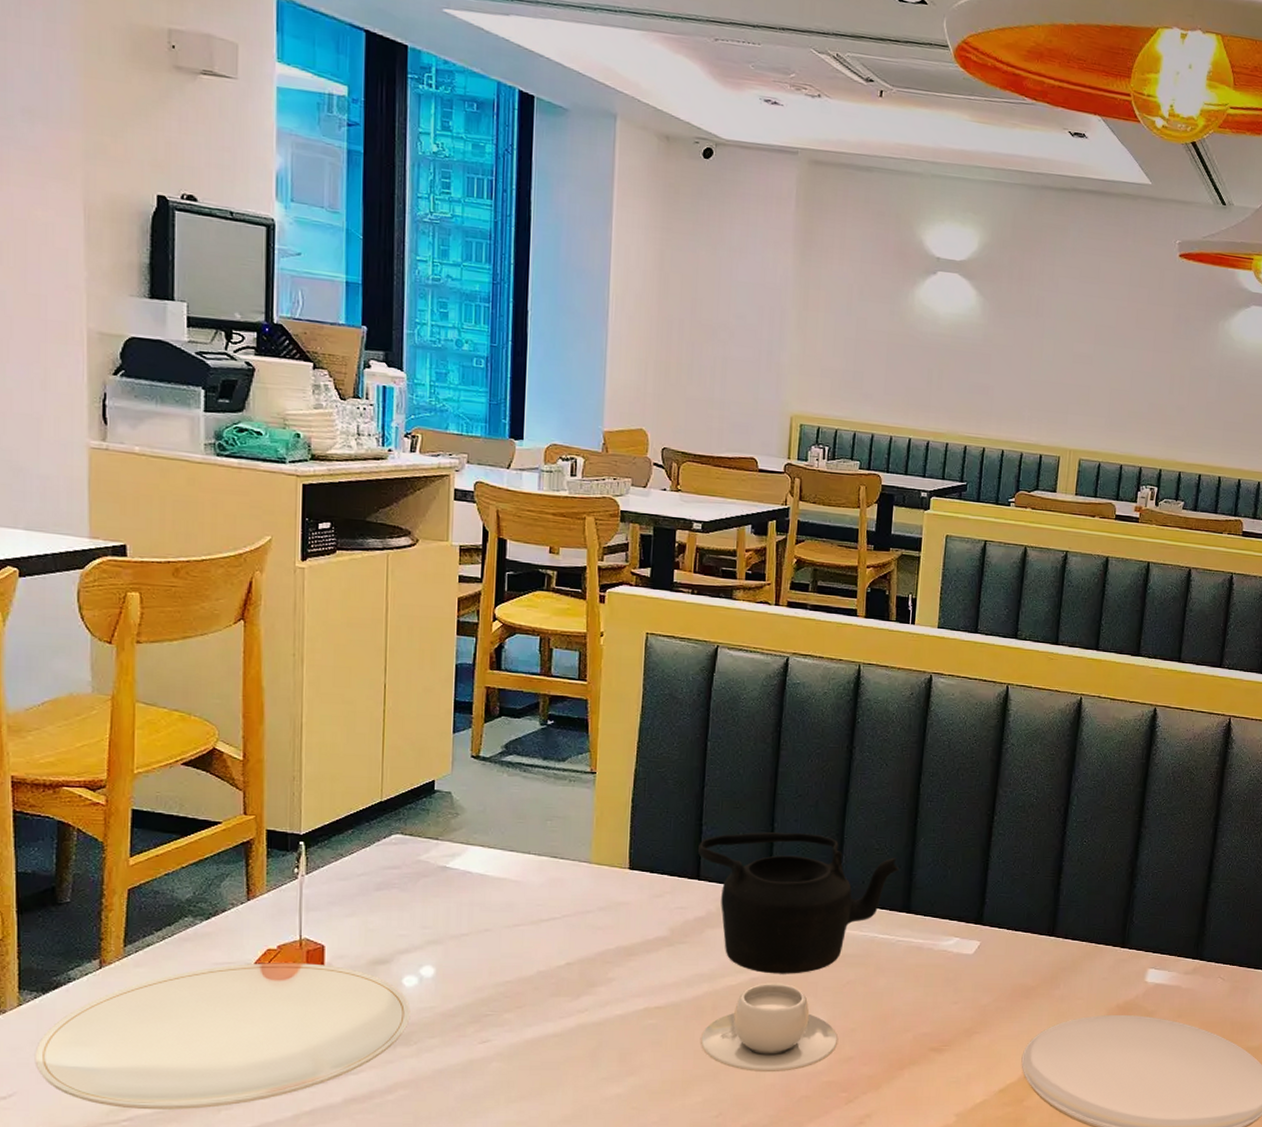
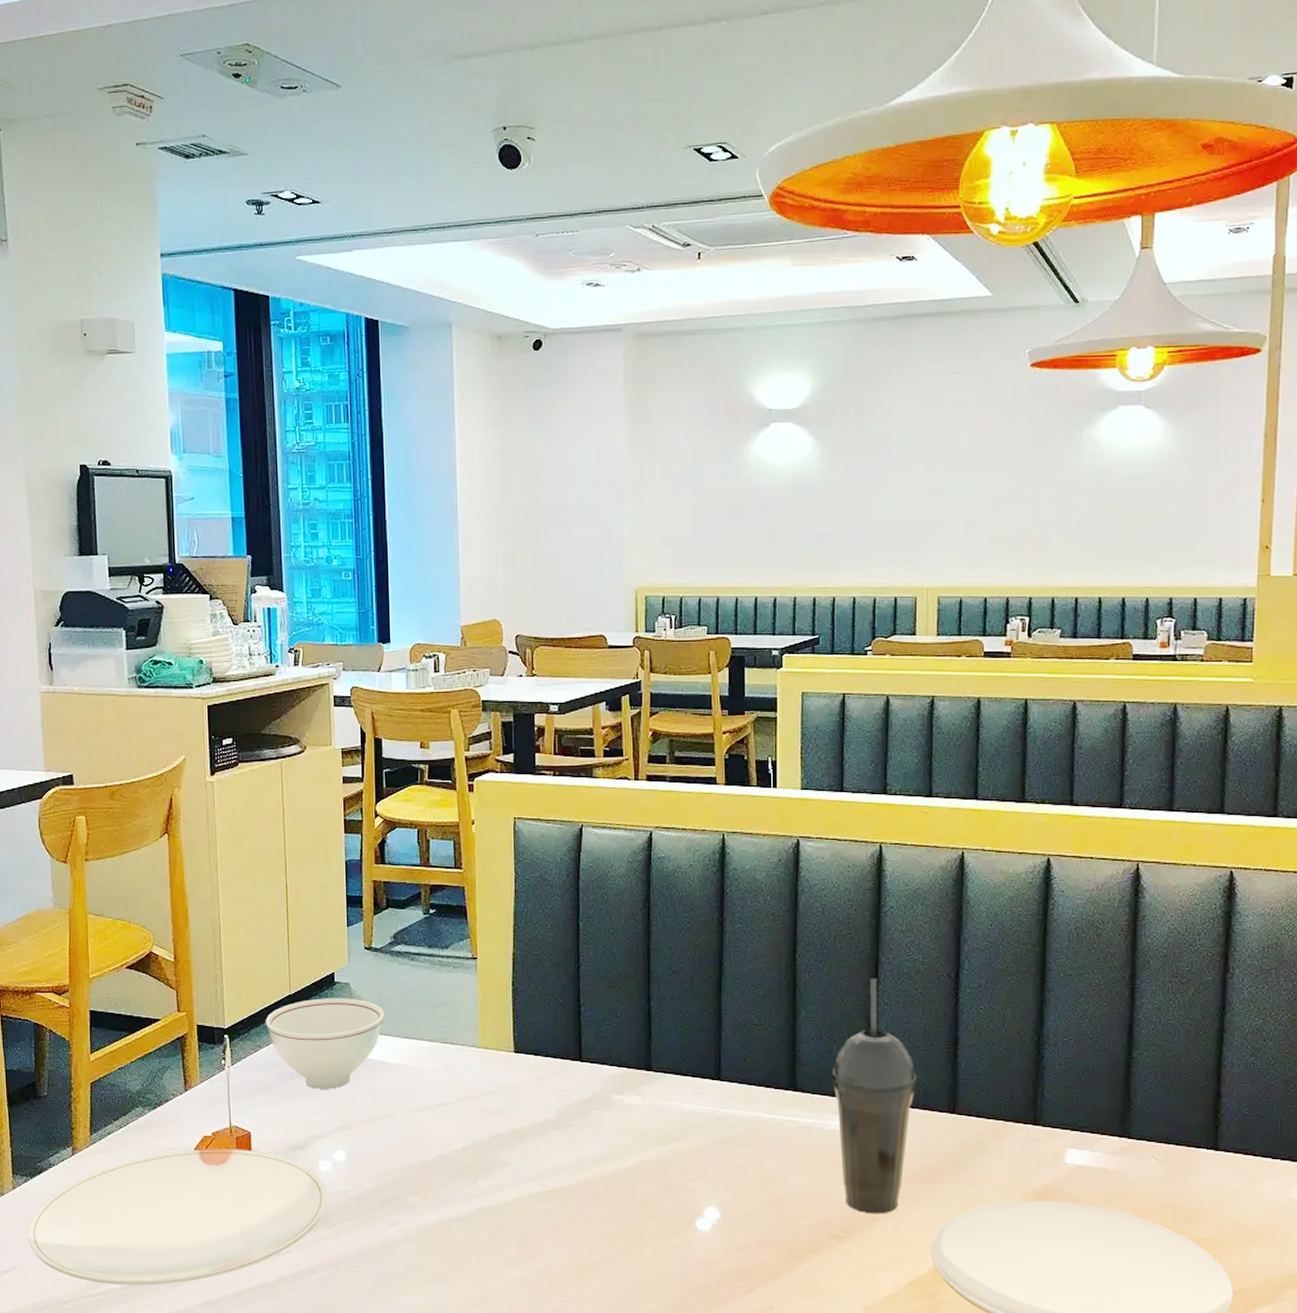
bowl: none [350,806,490,902] -> present [265,998,385,1089]
teapot: present [698,832,900,974] -> none [578,1011,782,1157]
teacup: present [699,984,839,1073] -> none [594,1167,733,1259]
beverage cup: none [944,809,1022,1028] -> present [831,978,917,1214]

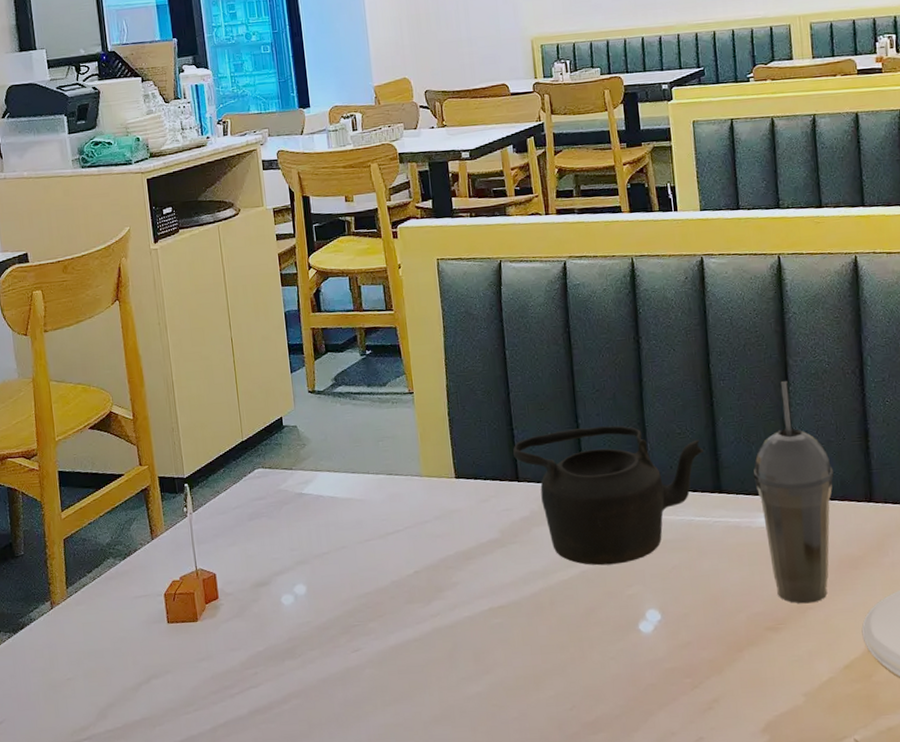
plate: present [27,1149,328,1285] -> none [14,590,292,729]
bowl: present [265,998,385,1089] -> none [221,439,333,528]
teapot: none [578,1011,782,1157] -> present [513,425,704,566]

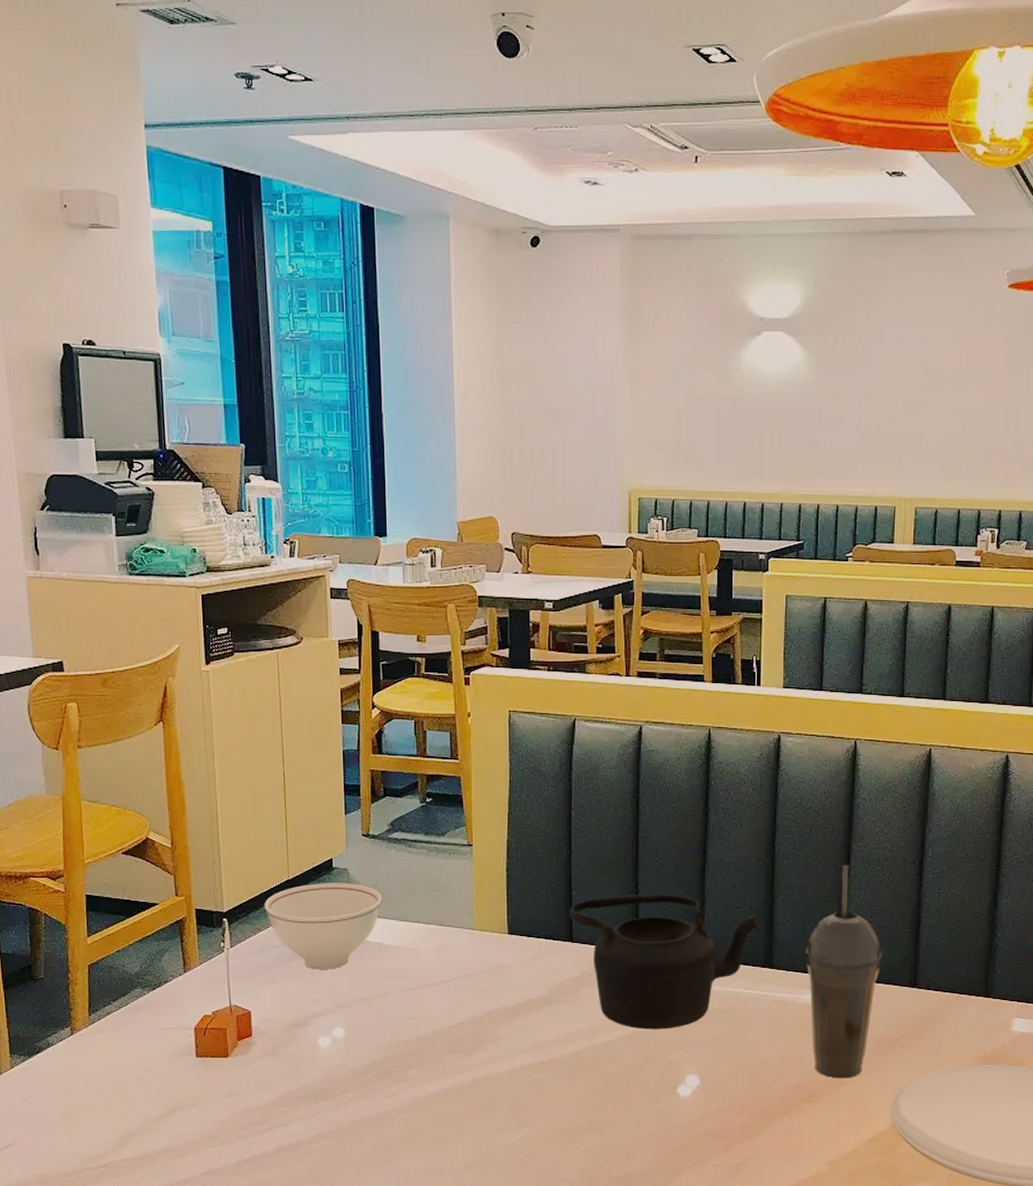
bowl: none [221,439,333,528] -> present [264,883,383,970]

